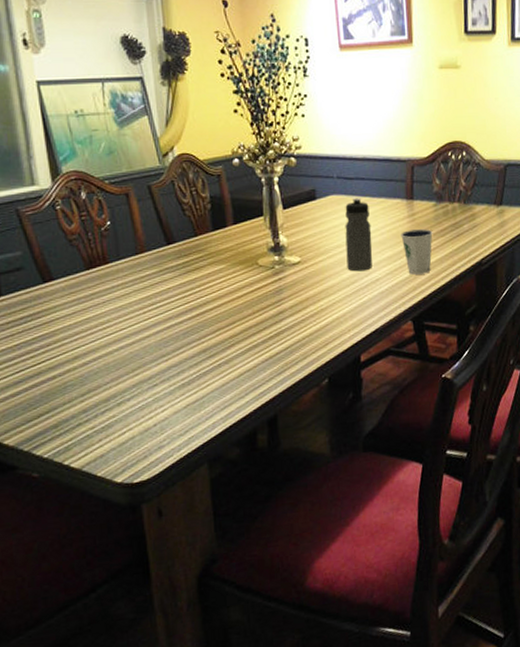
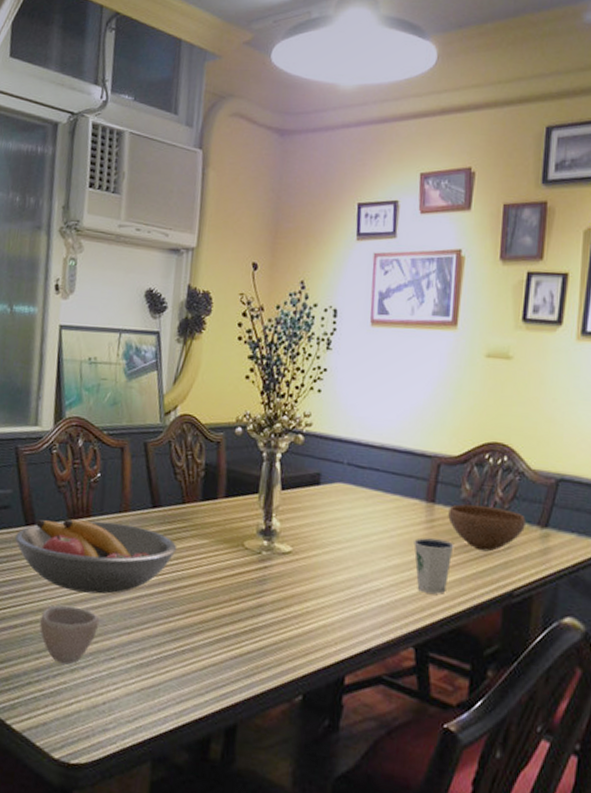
fruit bowl: none [34,264,198,334] -> present [14,519,178,594]
cup: none [78,347,137,401] -> present [40,604,100,665]
water bottle: present [345,198,373,272] -> none [344,490,380,577]
bowl: none [425,195,485,233] -> present [448,504,526,552]

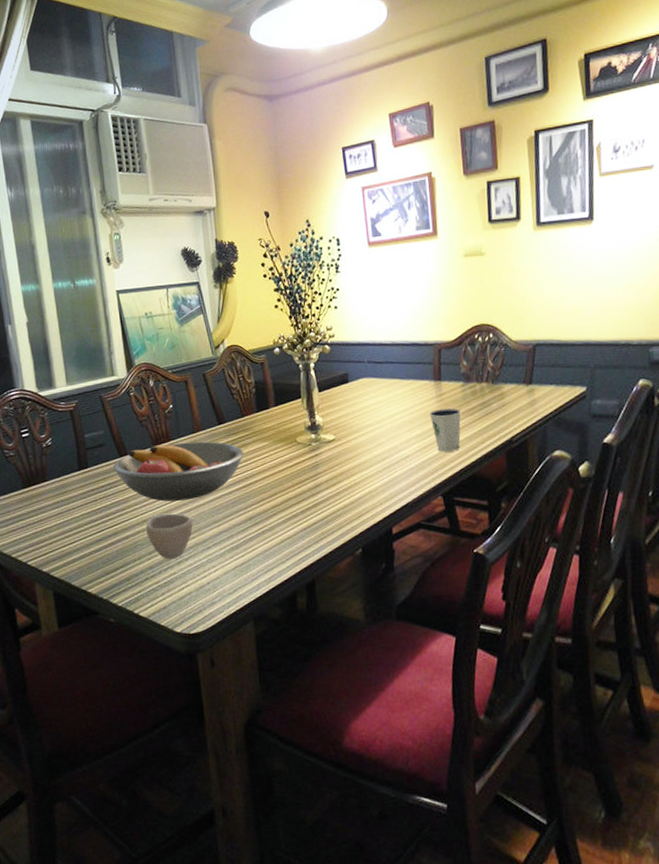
bowl: present [448,504,526,552] -> none [453,375,514,412]

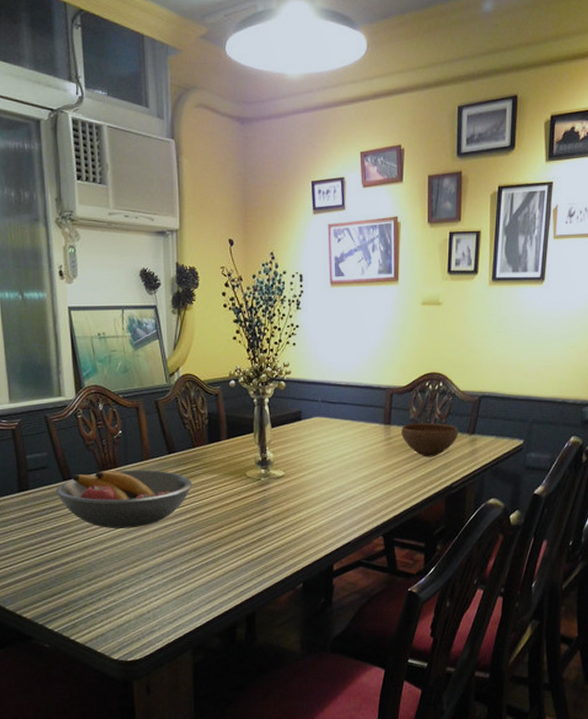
cup: present [146,513,193,560] -> none [88,541,137,587]
dixie cup: present [429,408,462,452] -> none [377,453,407,494]
bowl: none [453,375,514,412] -> present [401,423,458,457]

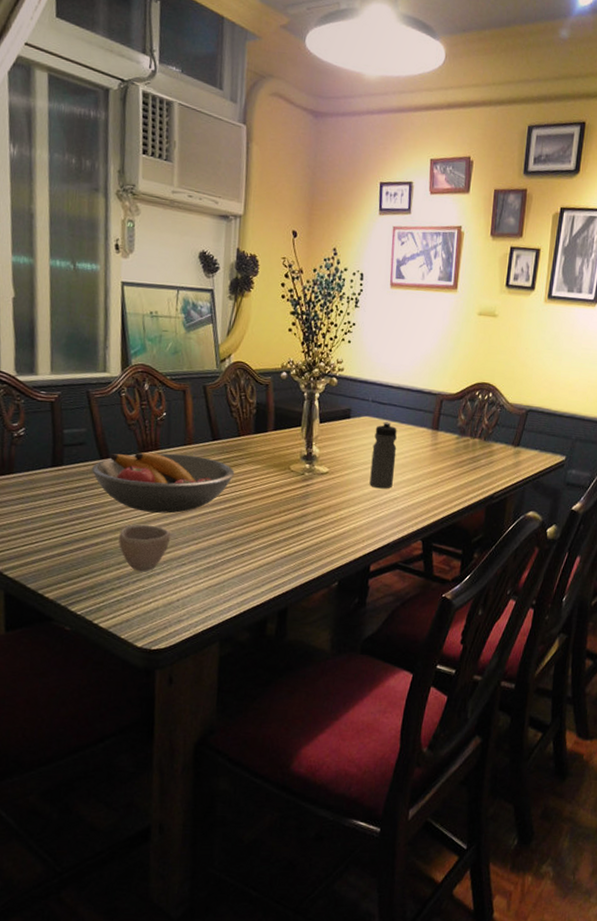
cup: none [88,541,137,587] -> present [119,524,171,572]
water bottle: none [326,421,350,488] -> present [369,422,397,489]
bowl: present [401,423,458,457] -> none [448,431,504,466]

